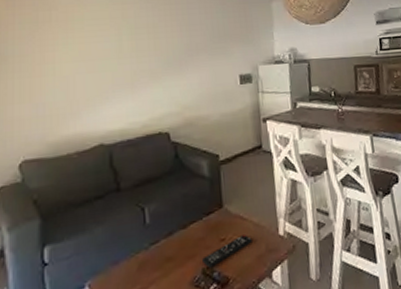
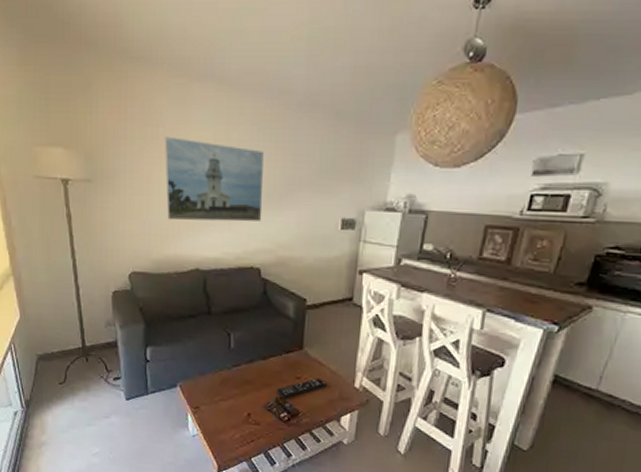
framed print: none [58,18,165,99] -> present [164,136,264,222]

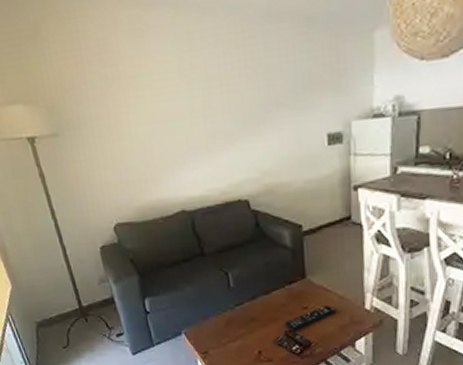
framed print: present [164,136,264,222] -> none [126,73,243,164]

